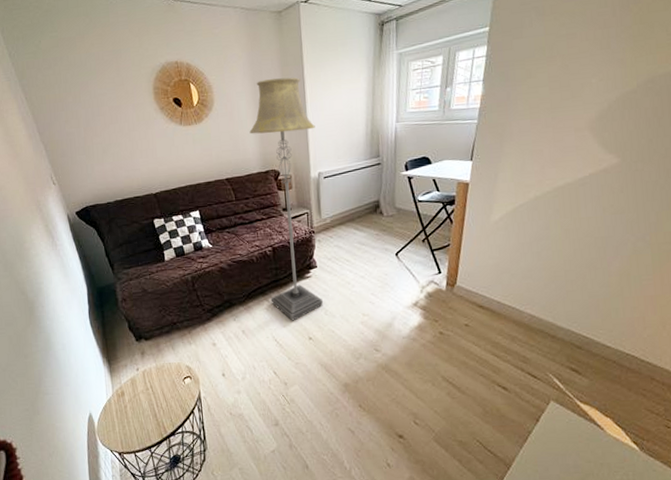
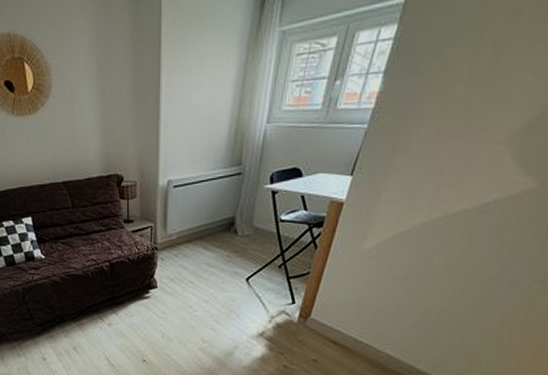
floor lamp: present [249,77,323,321] -> none [91,59,169,342]

